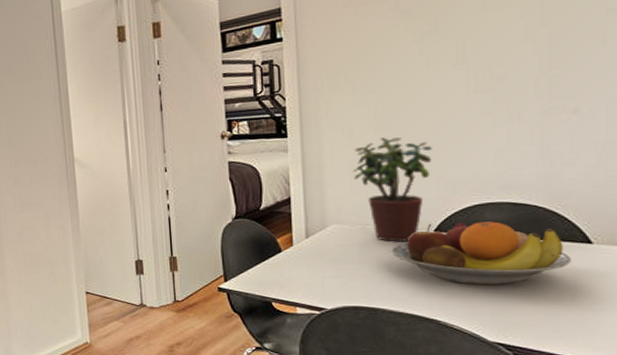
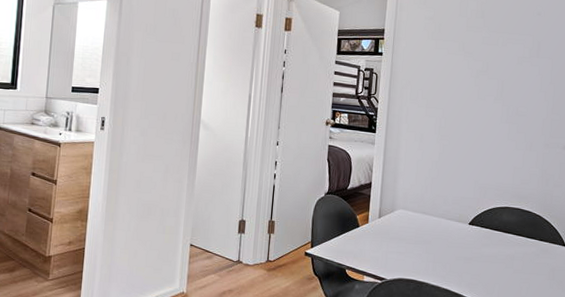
potted plant: present [352,137,432,242] -> none [418,145,474,230]
fruit bowl: present [391,221,572,286] -> none [438,217,553,272]

